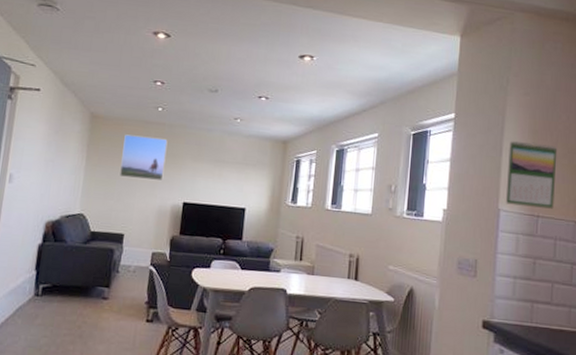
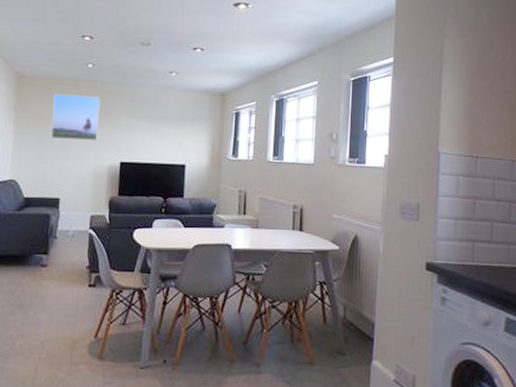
calendar: present [505,140,558,209] -> none [445,82,495,149]

